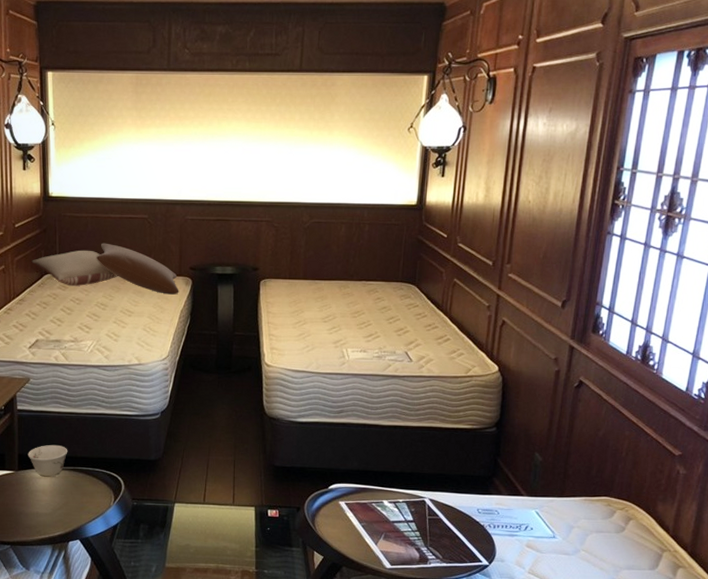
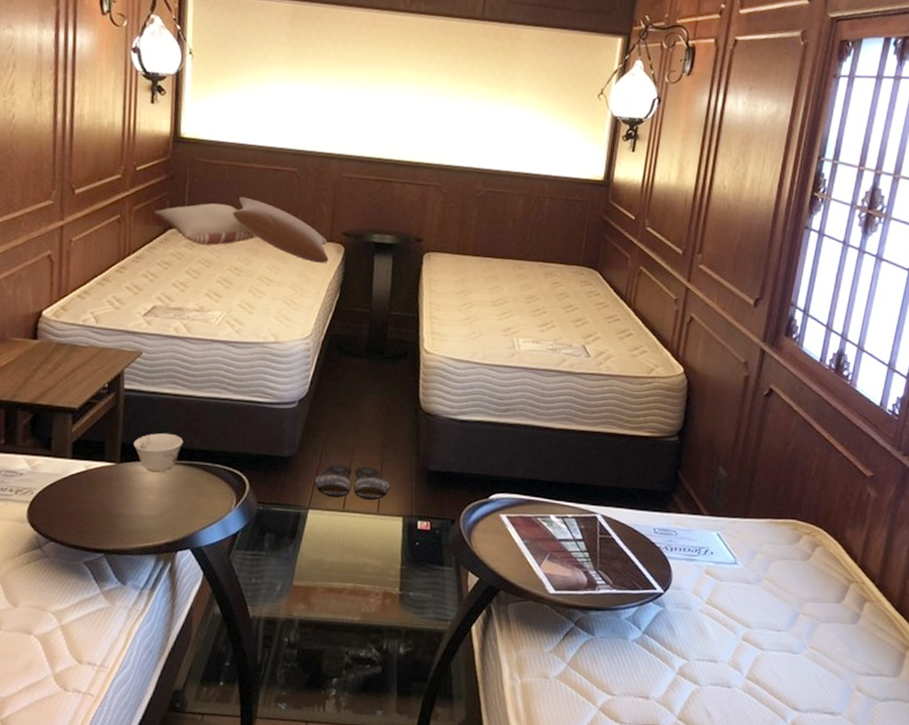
slippers: none [178,465,242,494] -> present [314,464,390,501]

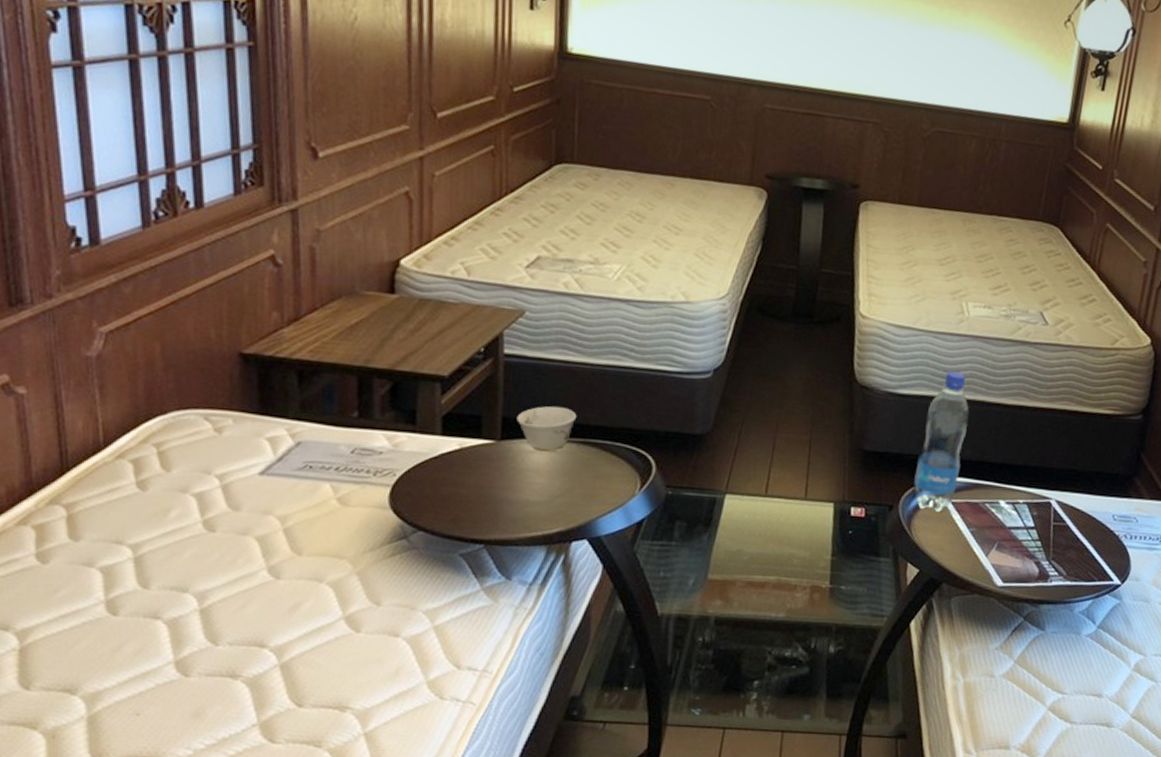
pillow: present [154,203,258,246] -> none [536,135,664,186]
pillow: present [232,196,329,263] -> none [632,128,749,210]
slippers: present [314,464,390,501] -> none [732,443,820,485]
bottle: none [472,399,522,525] -> present [913,371,970,512]

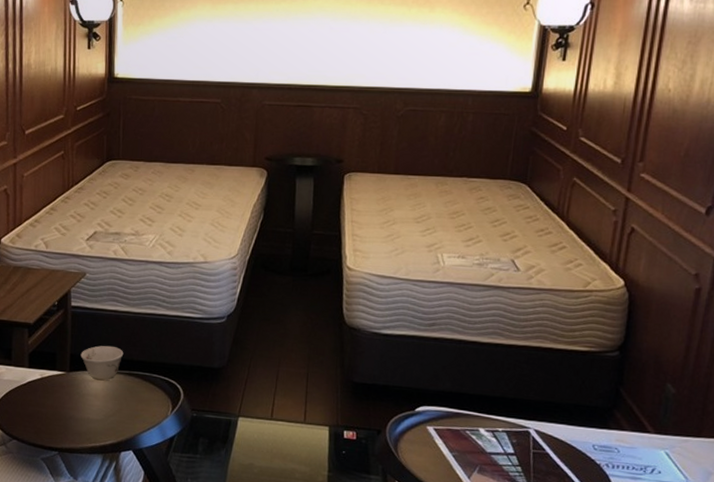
bottle: present [913,371,970,512] -> none [398,314,448,437]

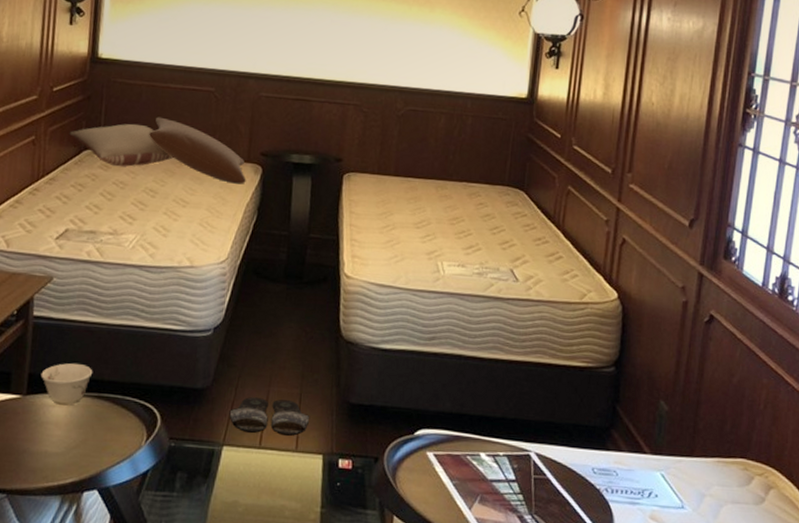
pillow: none [93,136,186,175] -> present [69,123,174,167]
pillow: none [162,128,253,187] -> present [148,117,246,184]
slippers: none [243,376,316,411] -> present [229,397,309,437]

